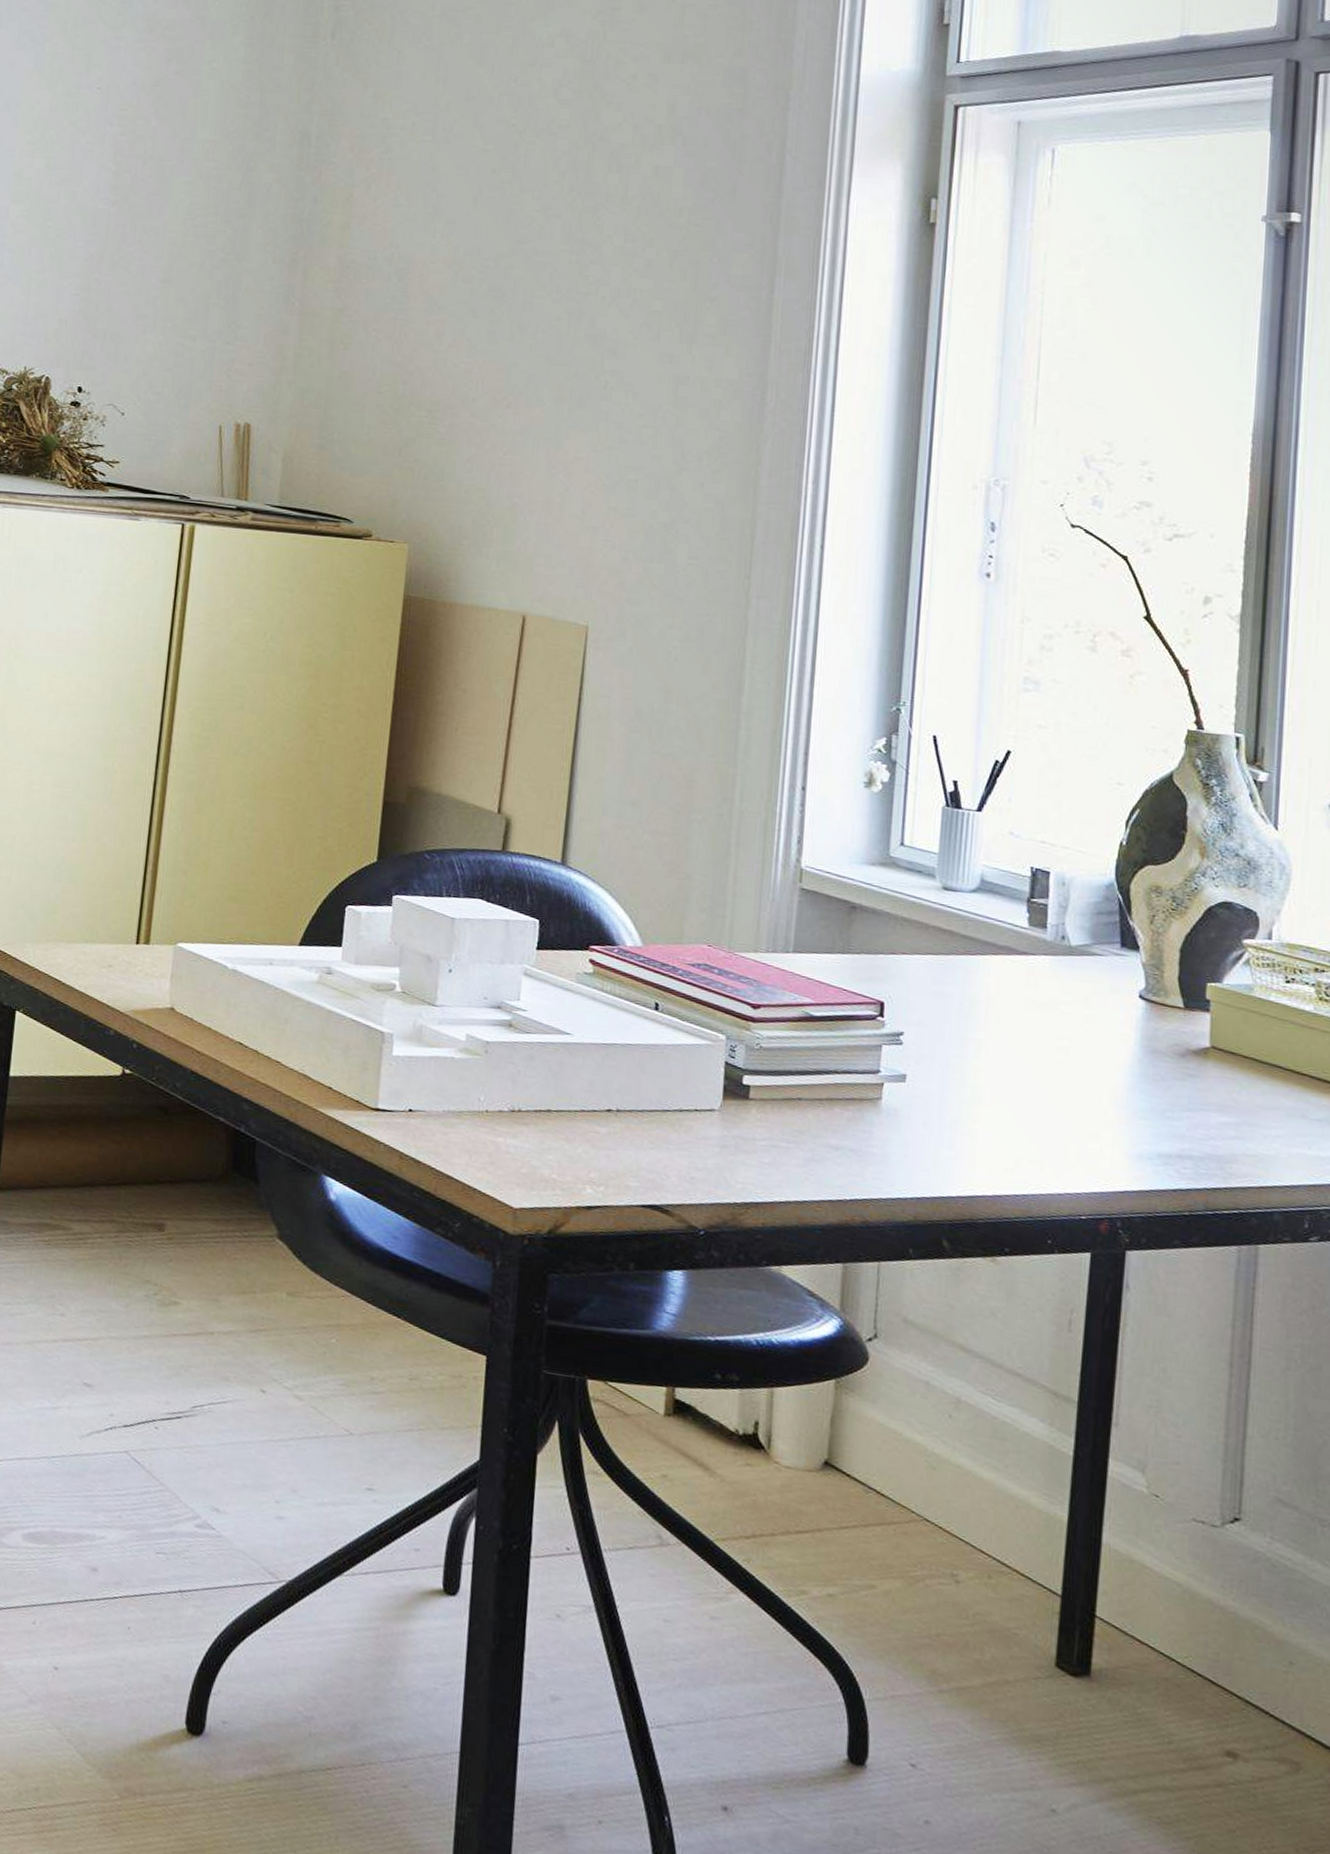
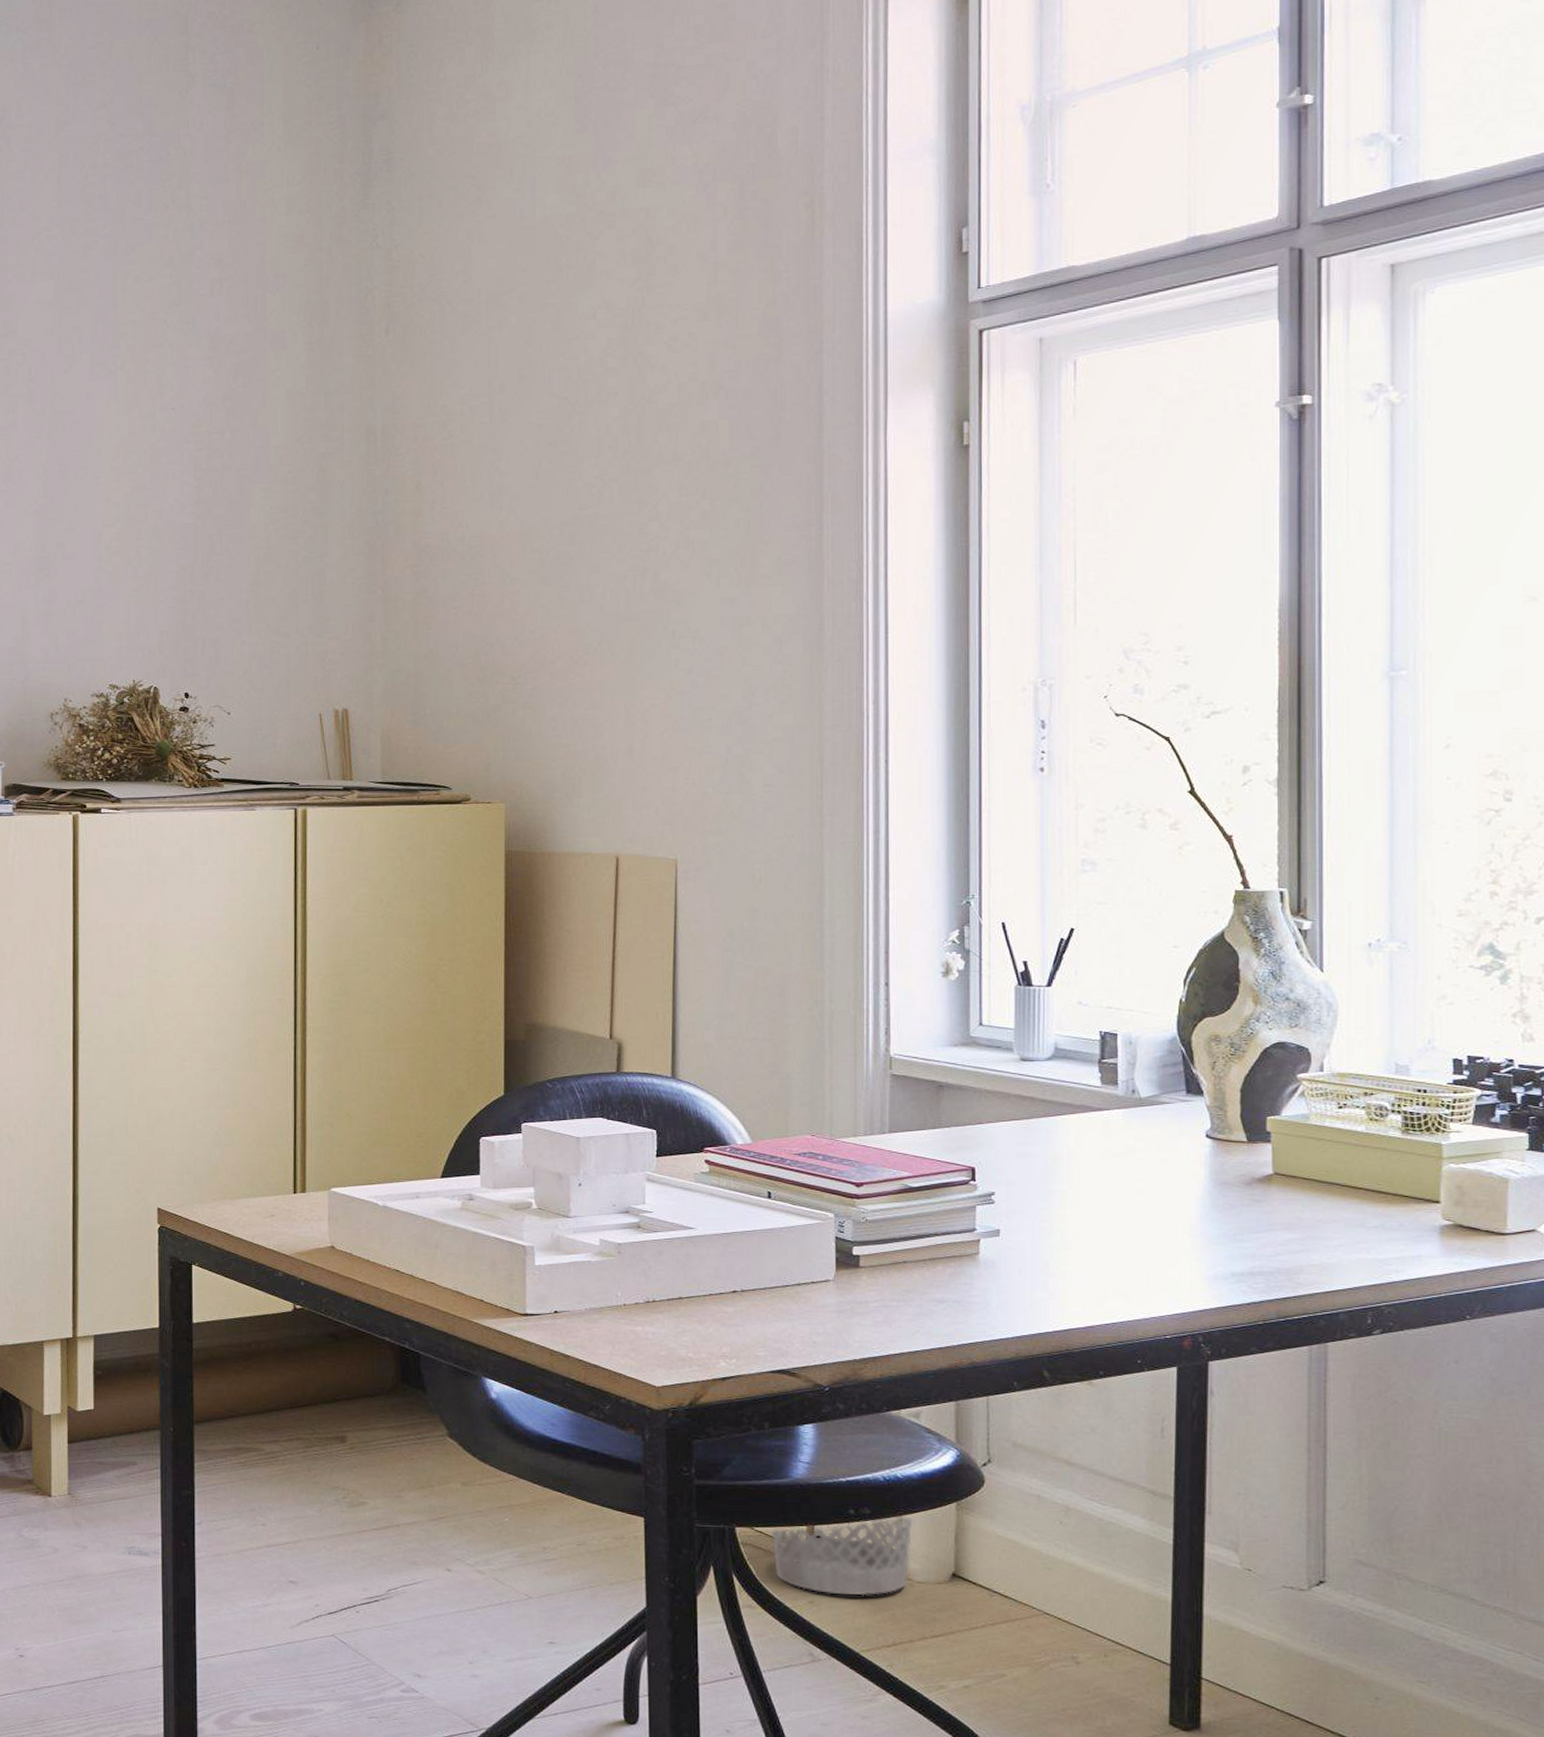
wastebasket: none [626,1267,806,1477] -> present [771,1409,922,1596]

